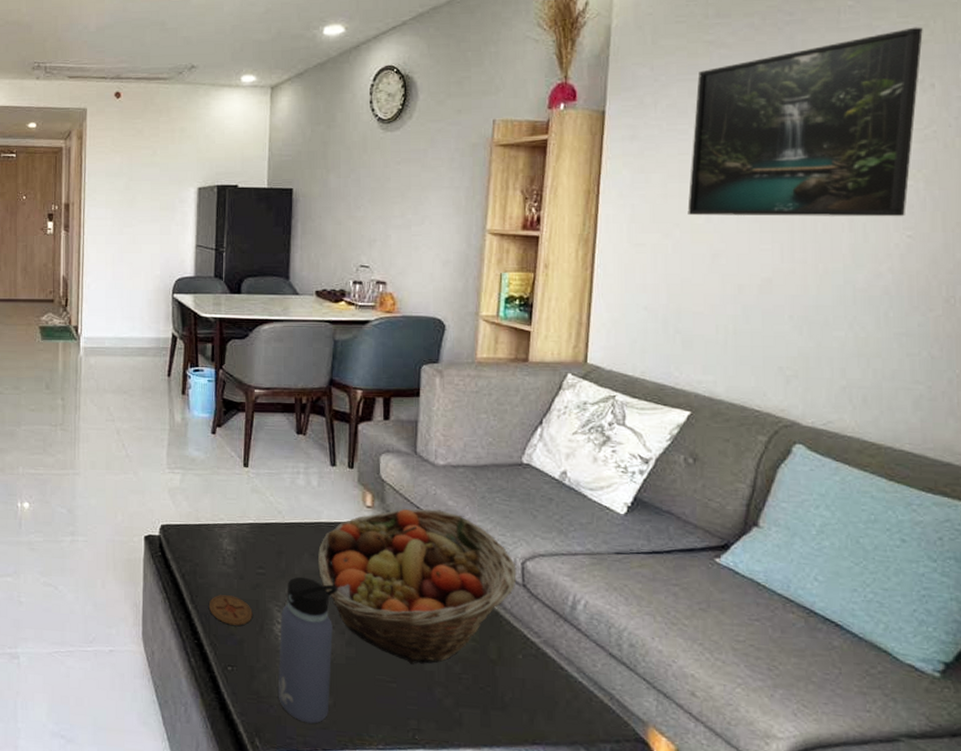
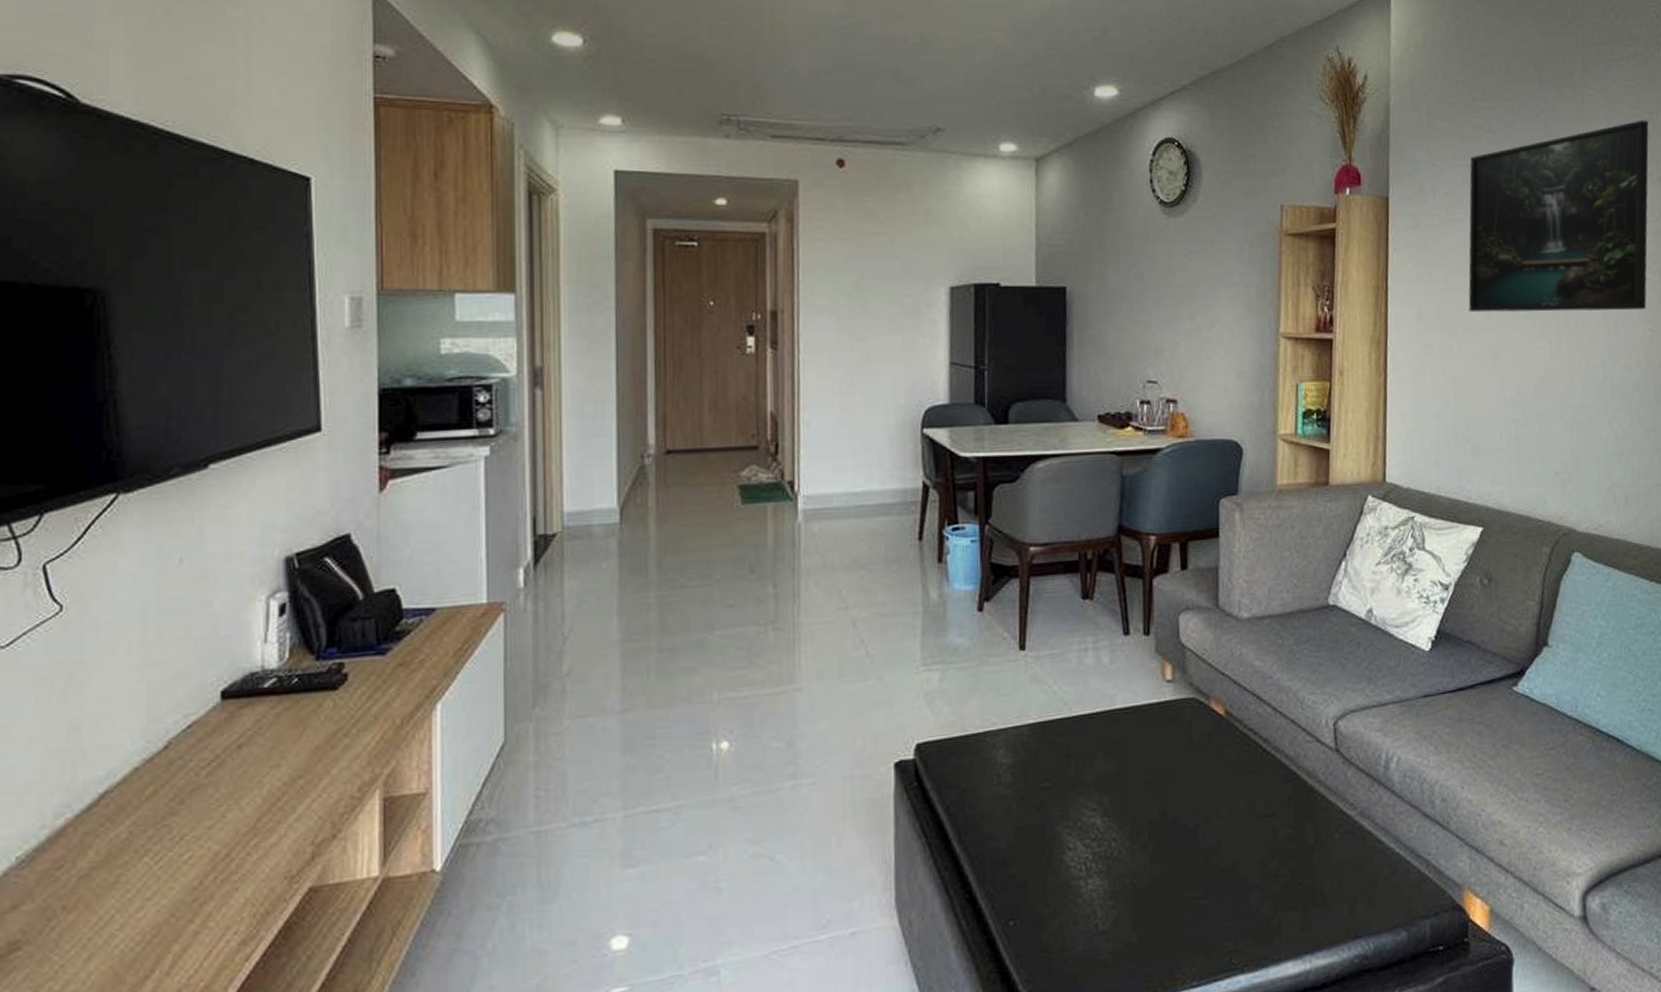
coaster: present [209,595,253,626] -> none [983,824,1038,864]
water bottle: present [277,576,338,724] -> none [1071,783,1139,975]
fruit basket: present [317,509,517,664] -> none [1112,673,1330,871]

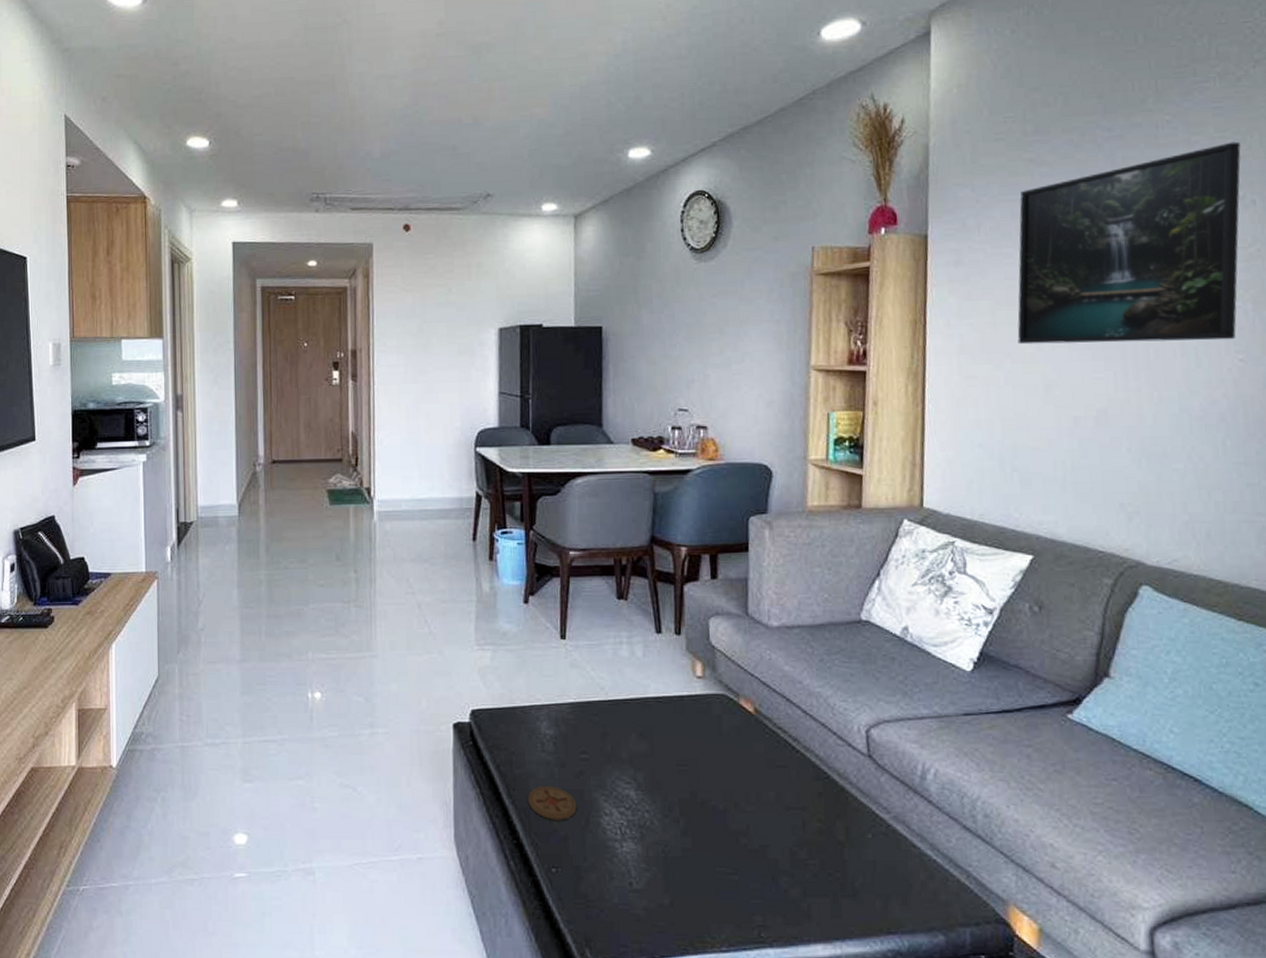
coaster: none [983,824,1038,864] -> present [528,786,577,820]

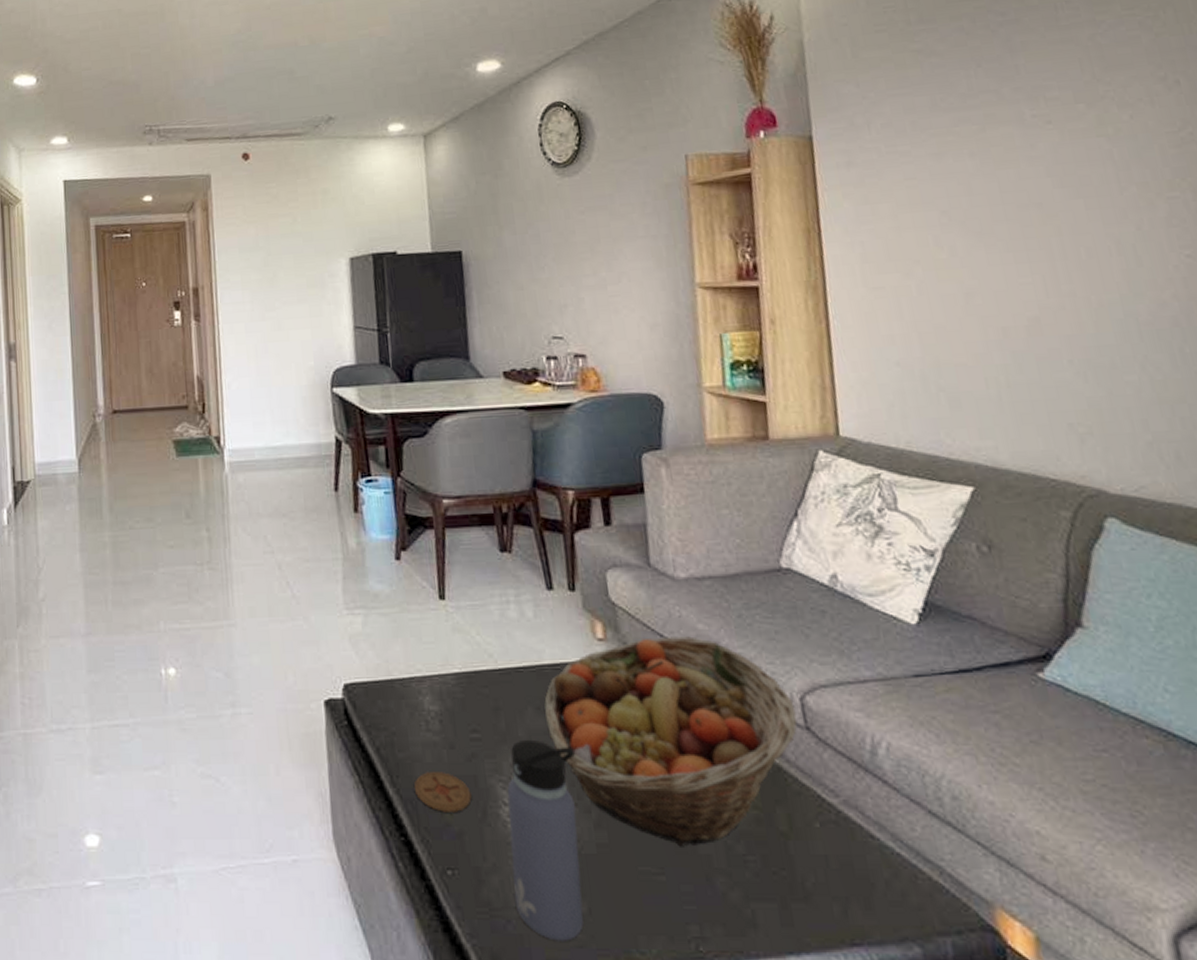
water bottle: none [608,760,670,928] -> present [507,739,584,941]
fruit basket: none [646,676,862,852] -> present [544,636,798,847]
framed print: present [1017,141,1241,345] -> none [911,18,1178,250]

